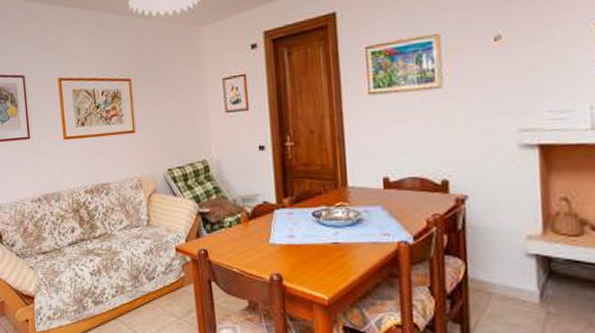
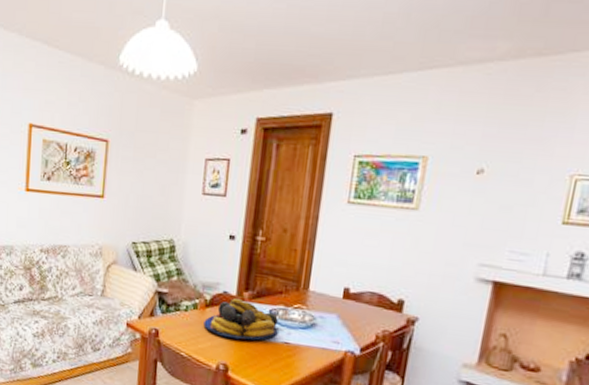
fruit bowl: none [249,207,325,247] -> present [203,298,278,341]

